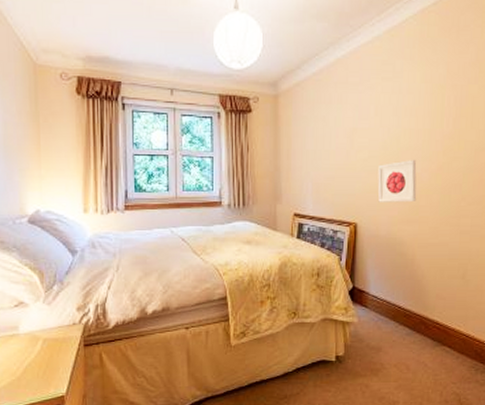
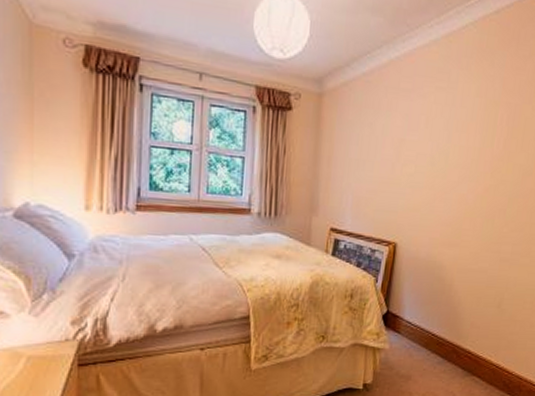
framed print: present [377,160,417,202] -> none [421,179,463,225]

